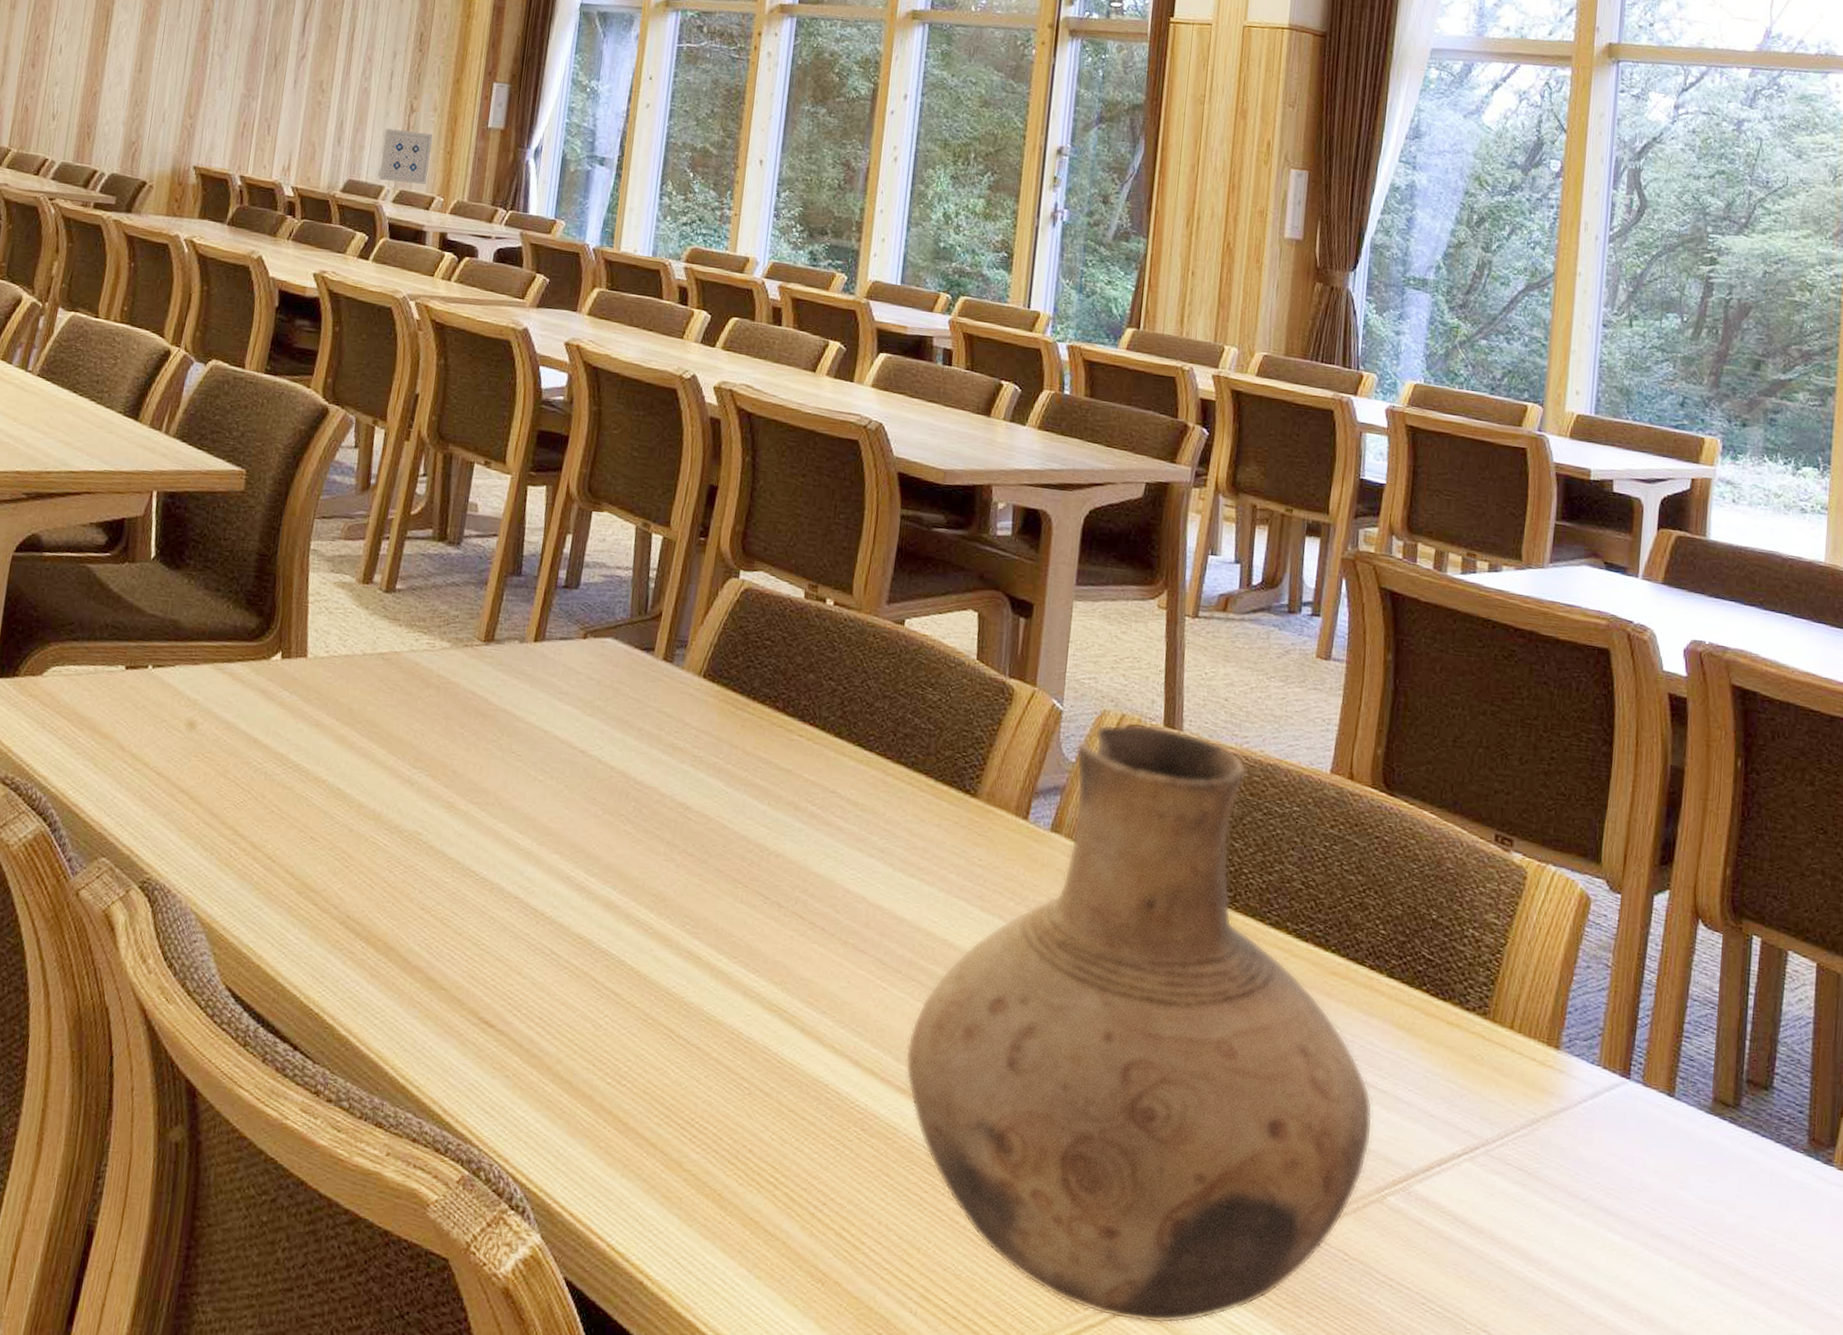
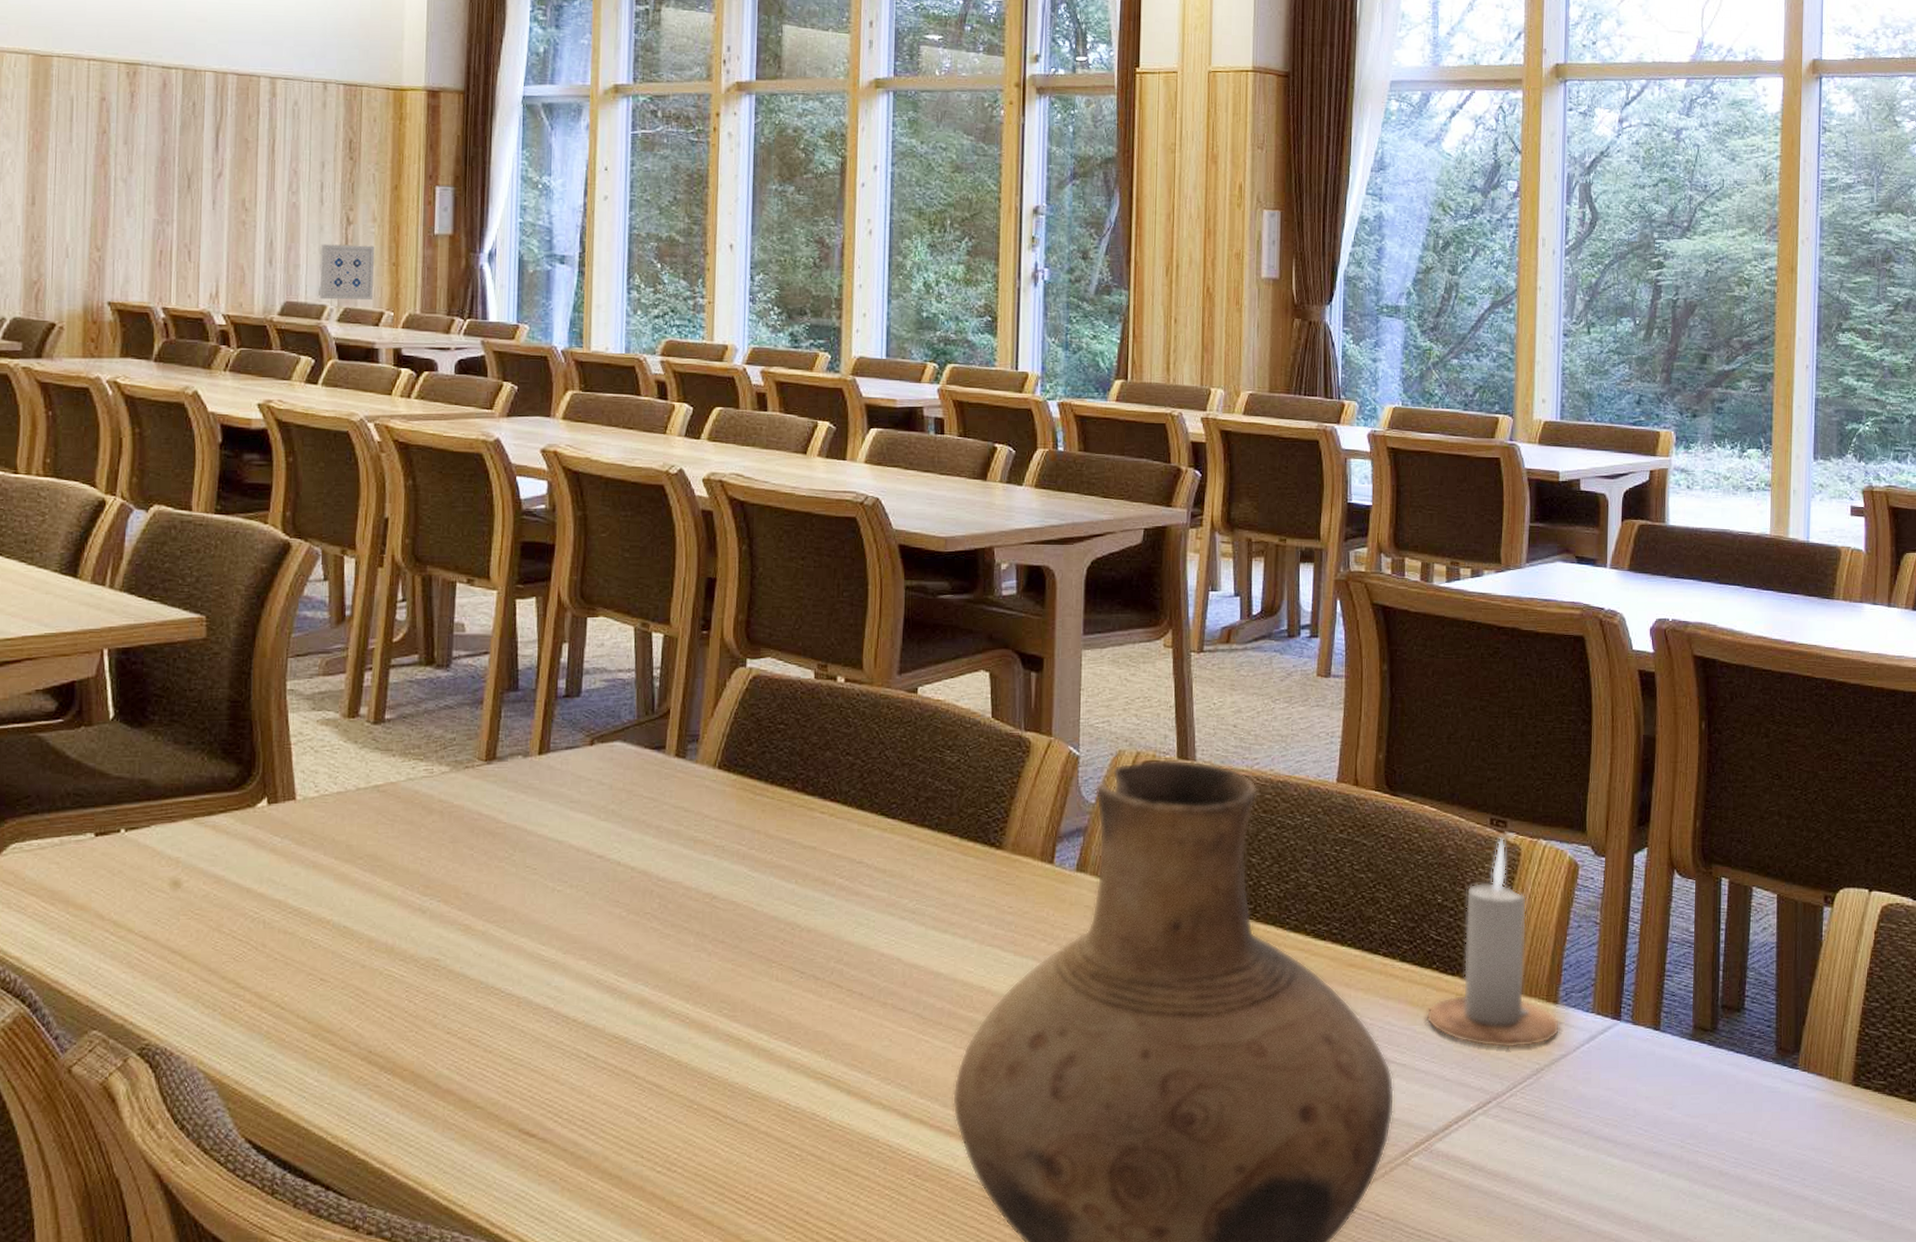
candle: none [1412,856,1561,1094] -> present [1426,837,1560,1049]

